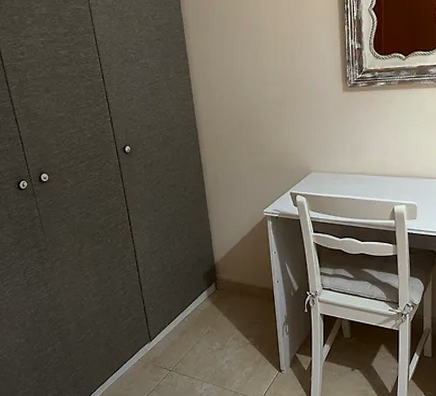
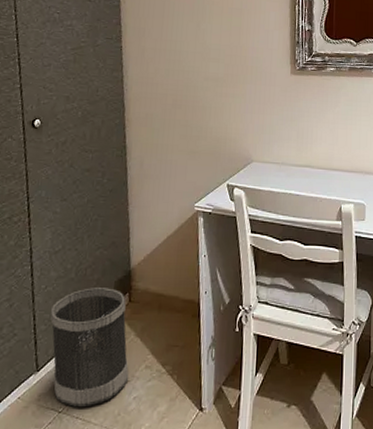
wastebasket: none [155,279,221,367] -> present [50,288,129,407]

